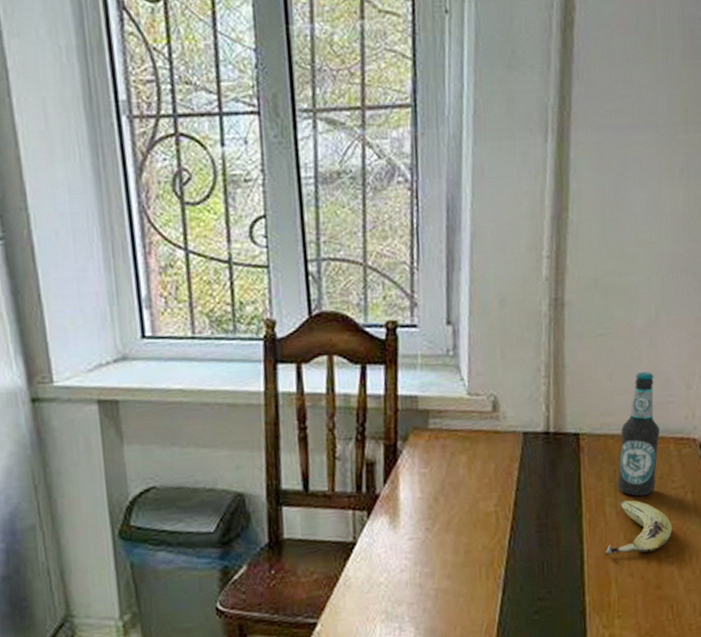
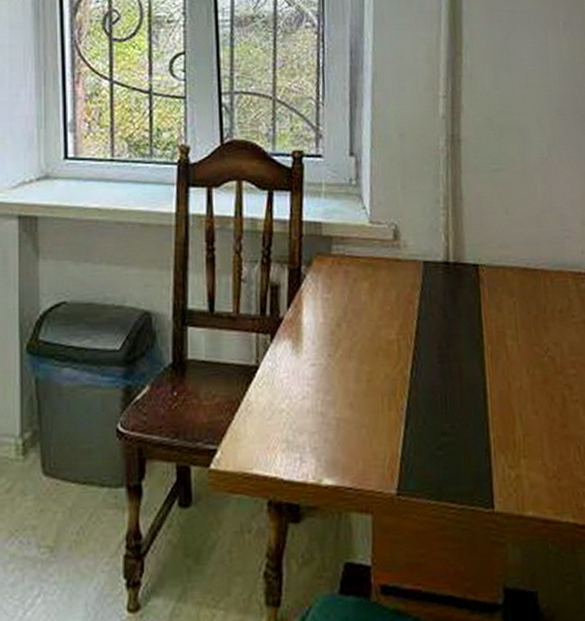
fruit: present [606,500,672,554] -> none [509,333,575,389]
bottle: present [618,371,660,496] -> none [518,206,557,329]

